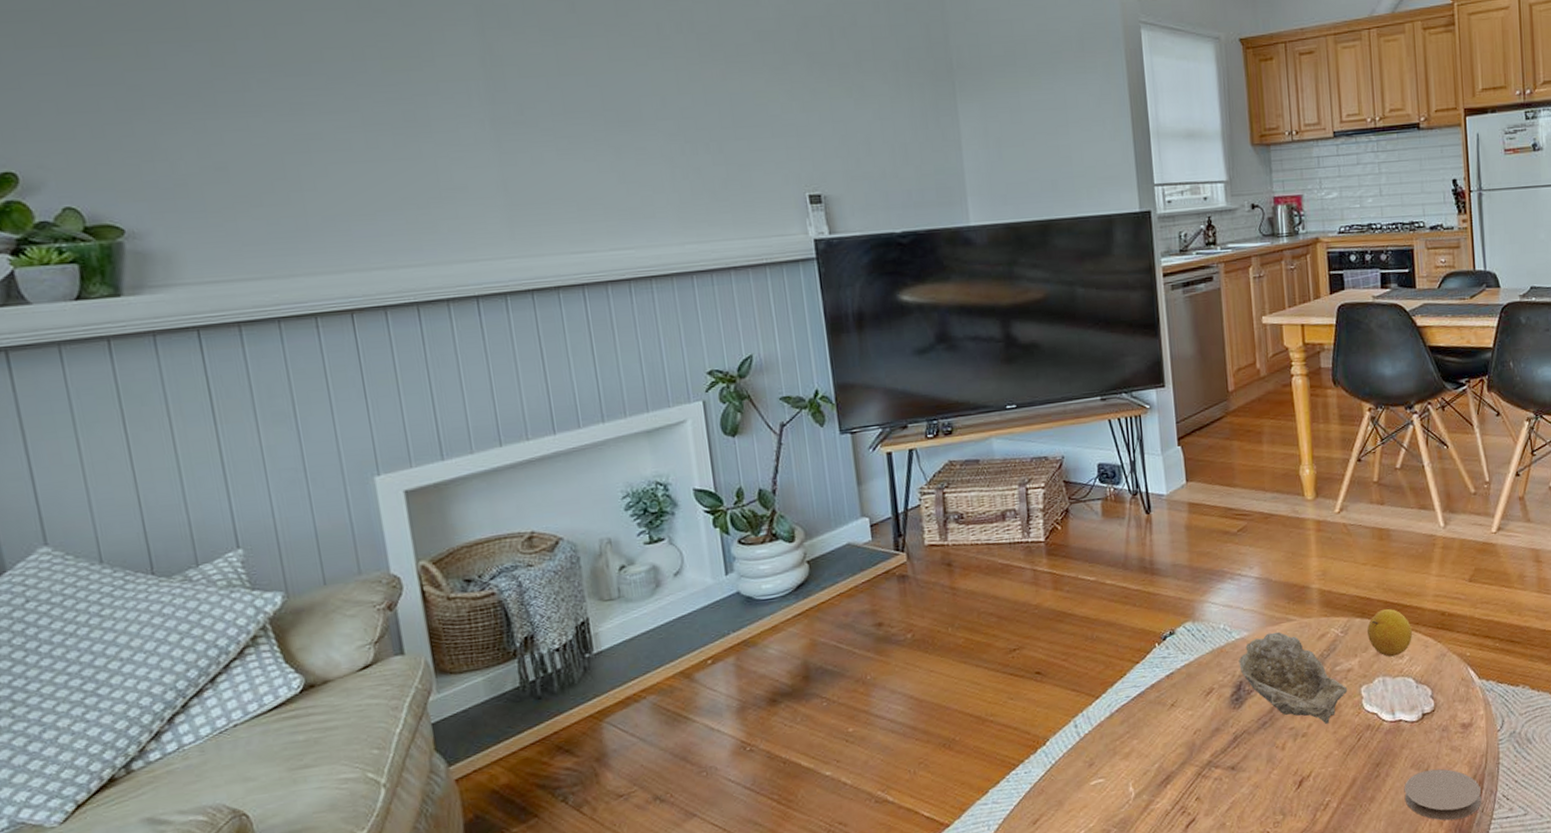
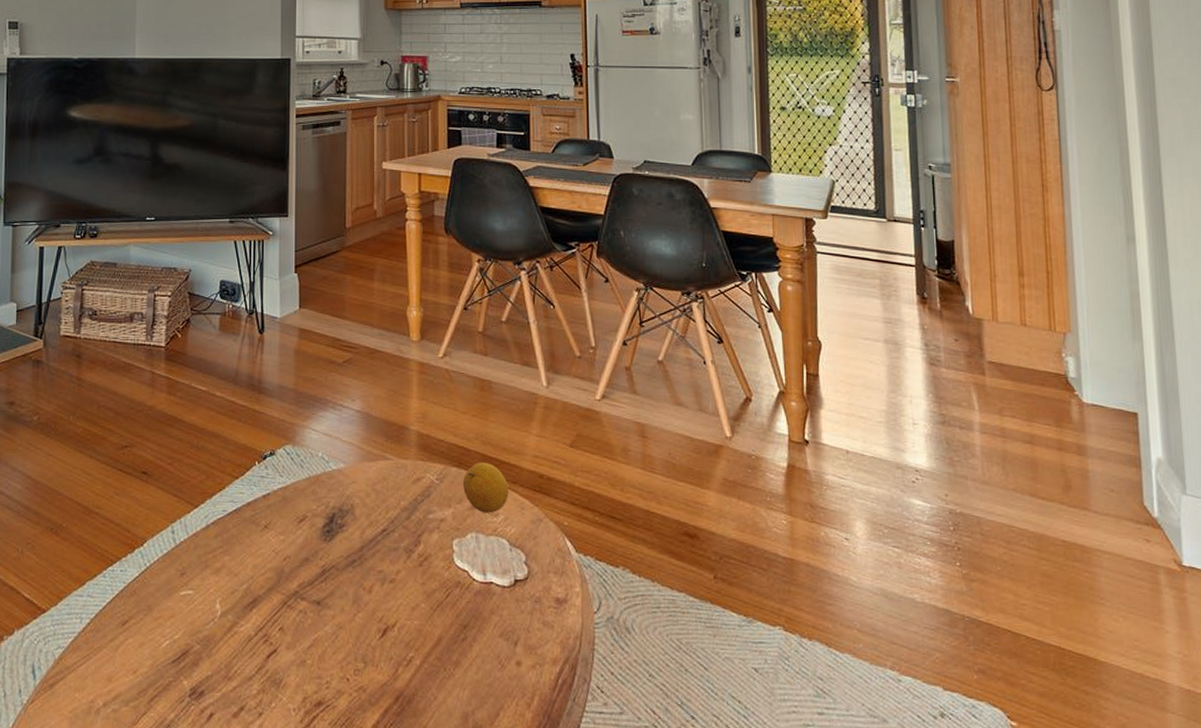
decorative bowl: present [1239,632,1348,724] -> none [333,468,440,573]
coaster: present [1404,769,1482,821] -> none [491,643,573,704]

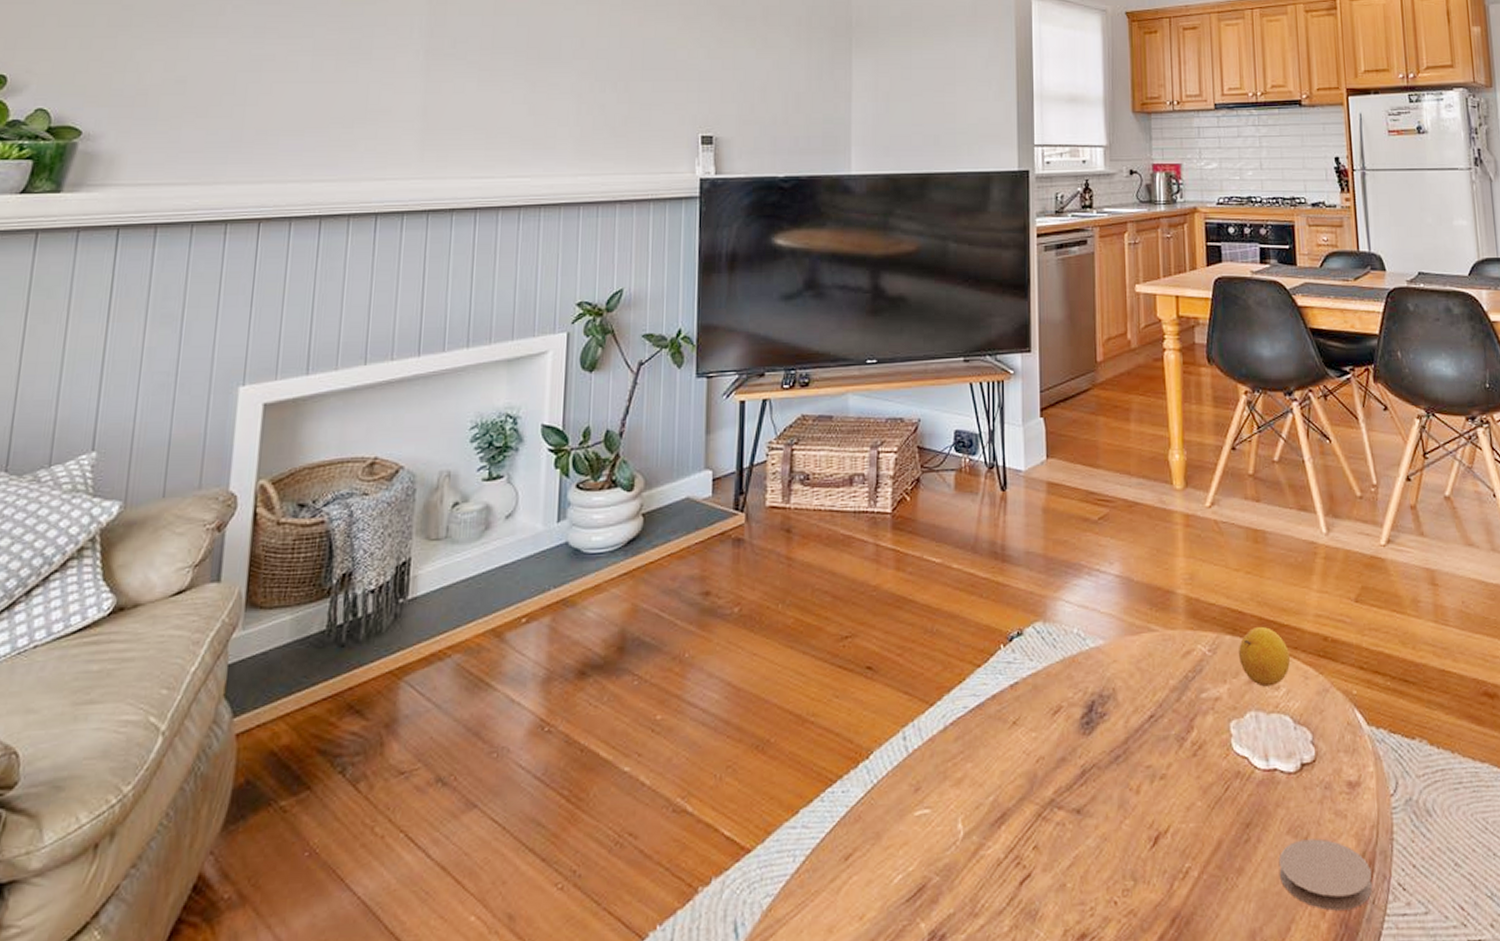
coaster: none [491,643,573,704] -> present [1278,838,1372,911]

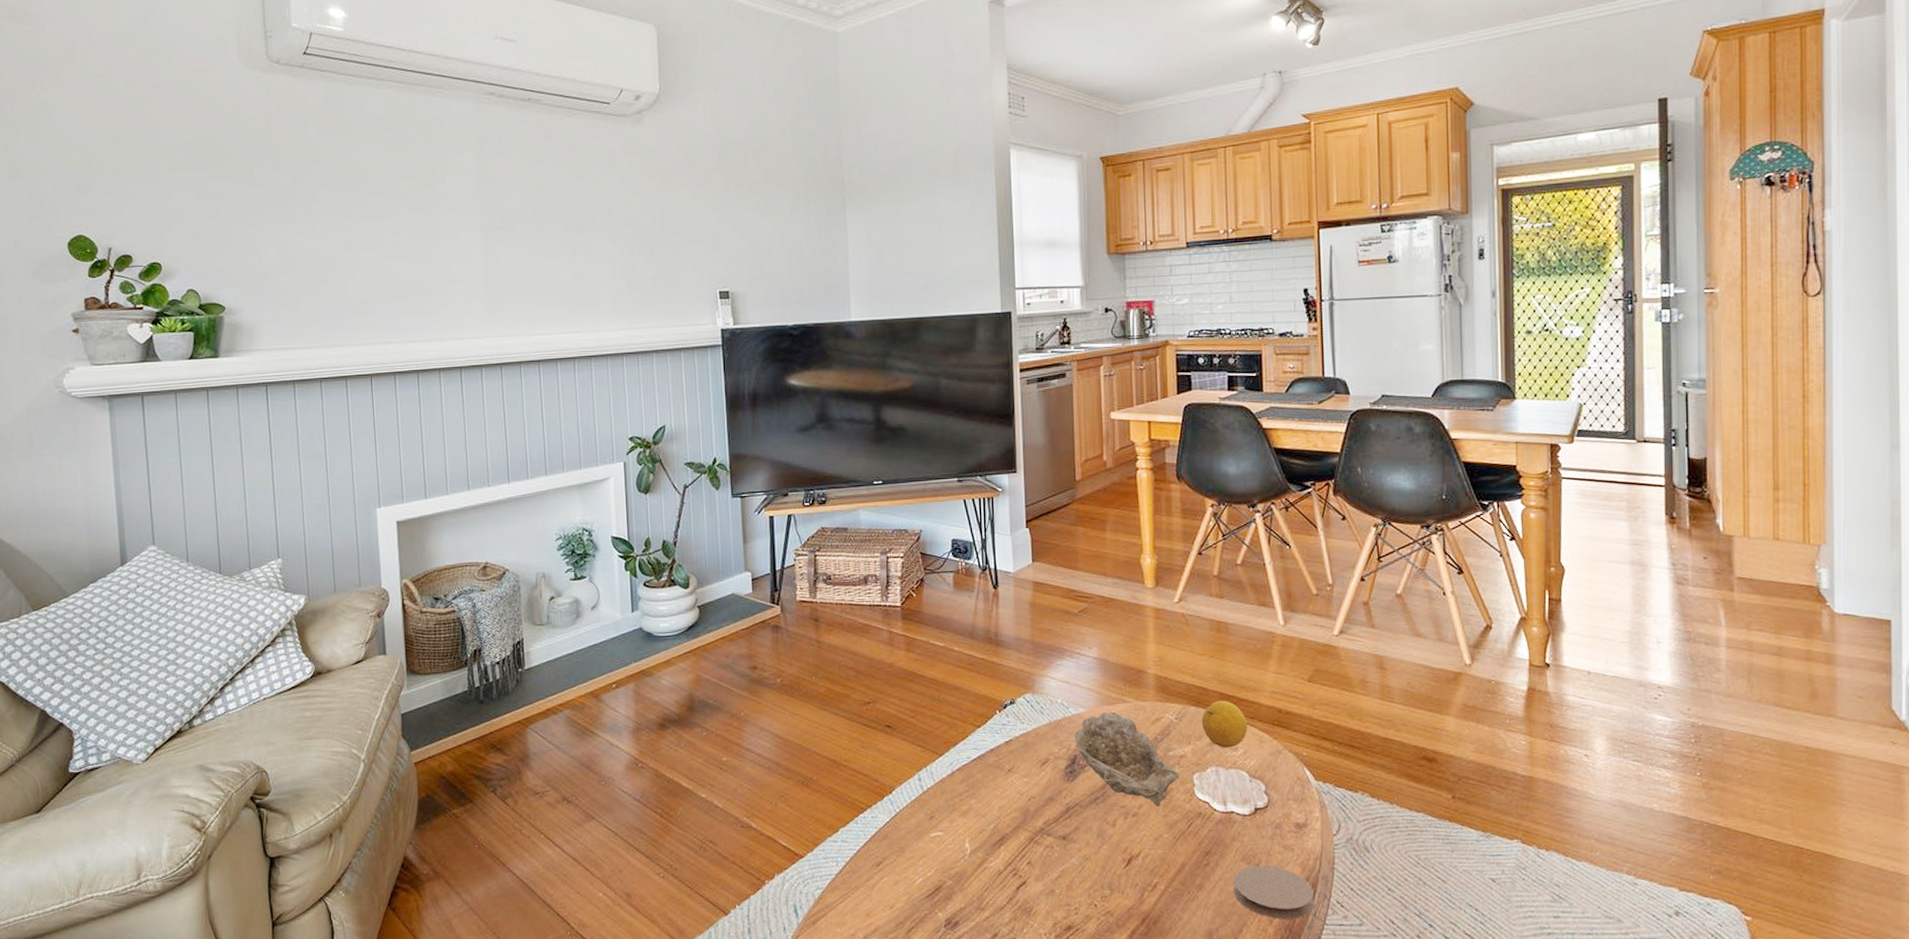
decorative bowl: none [1092,643,1215,765] -> present [1074,712,1180,807]

